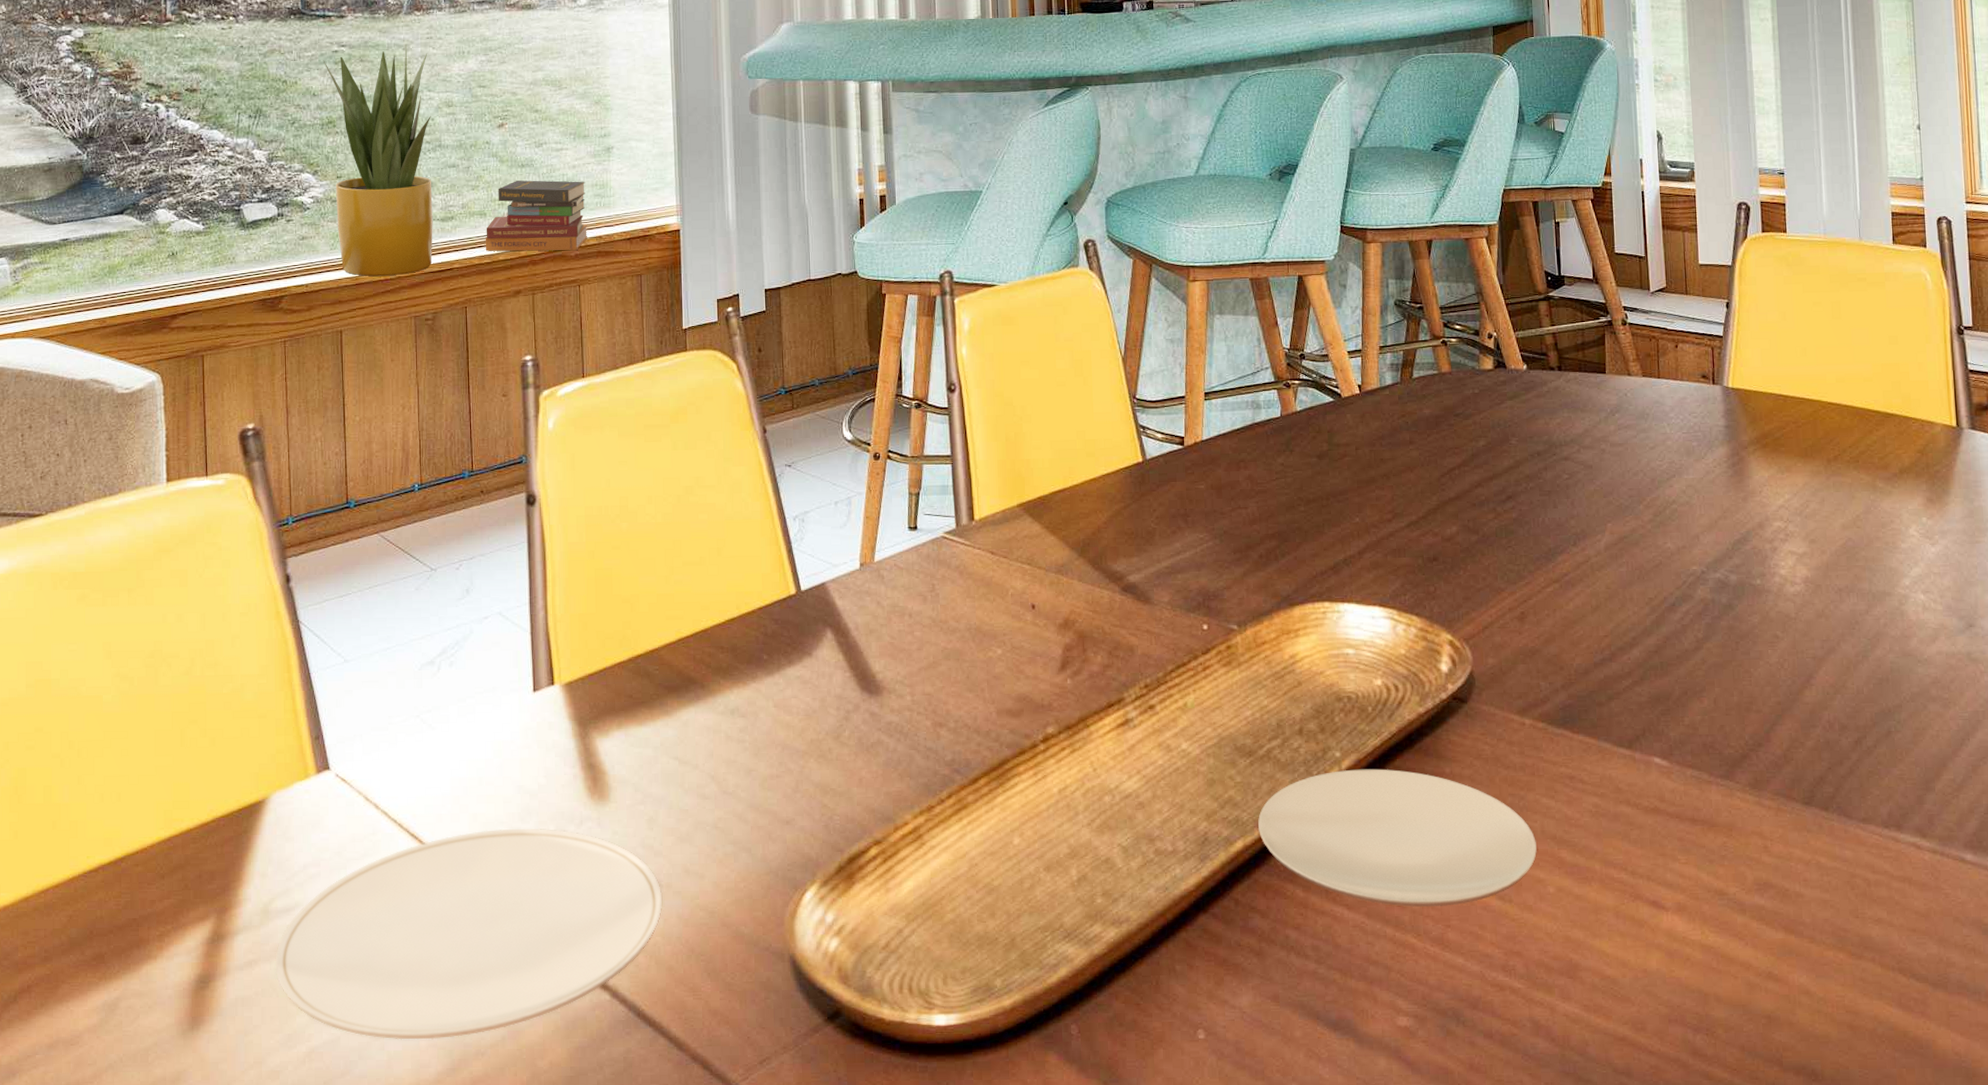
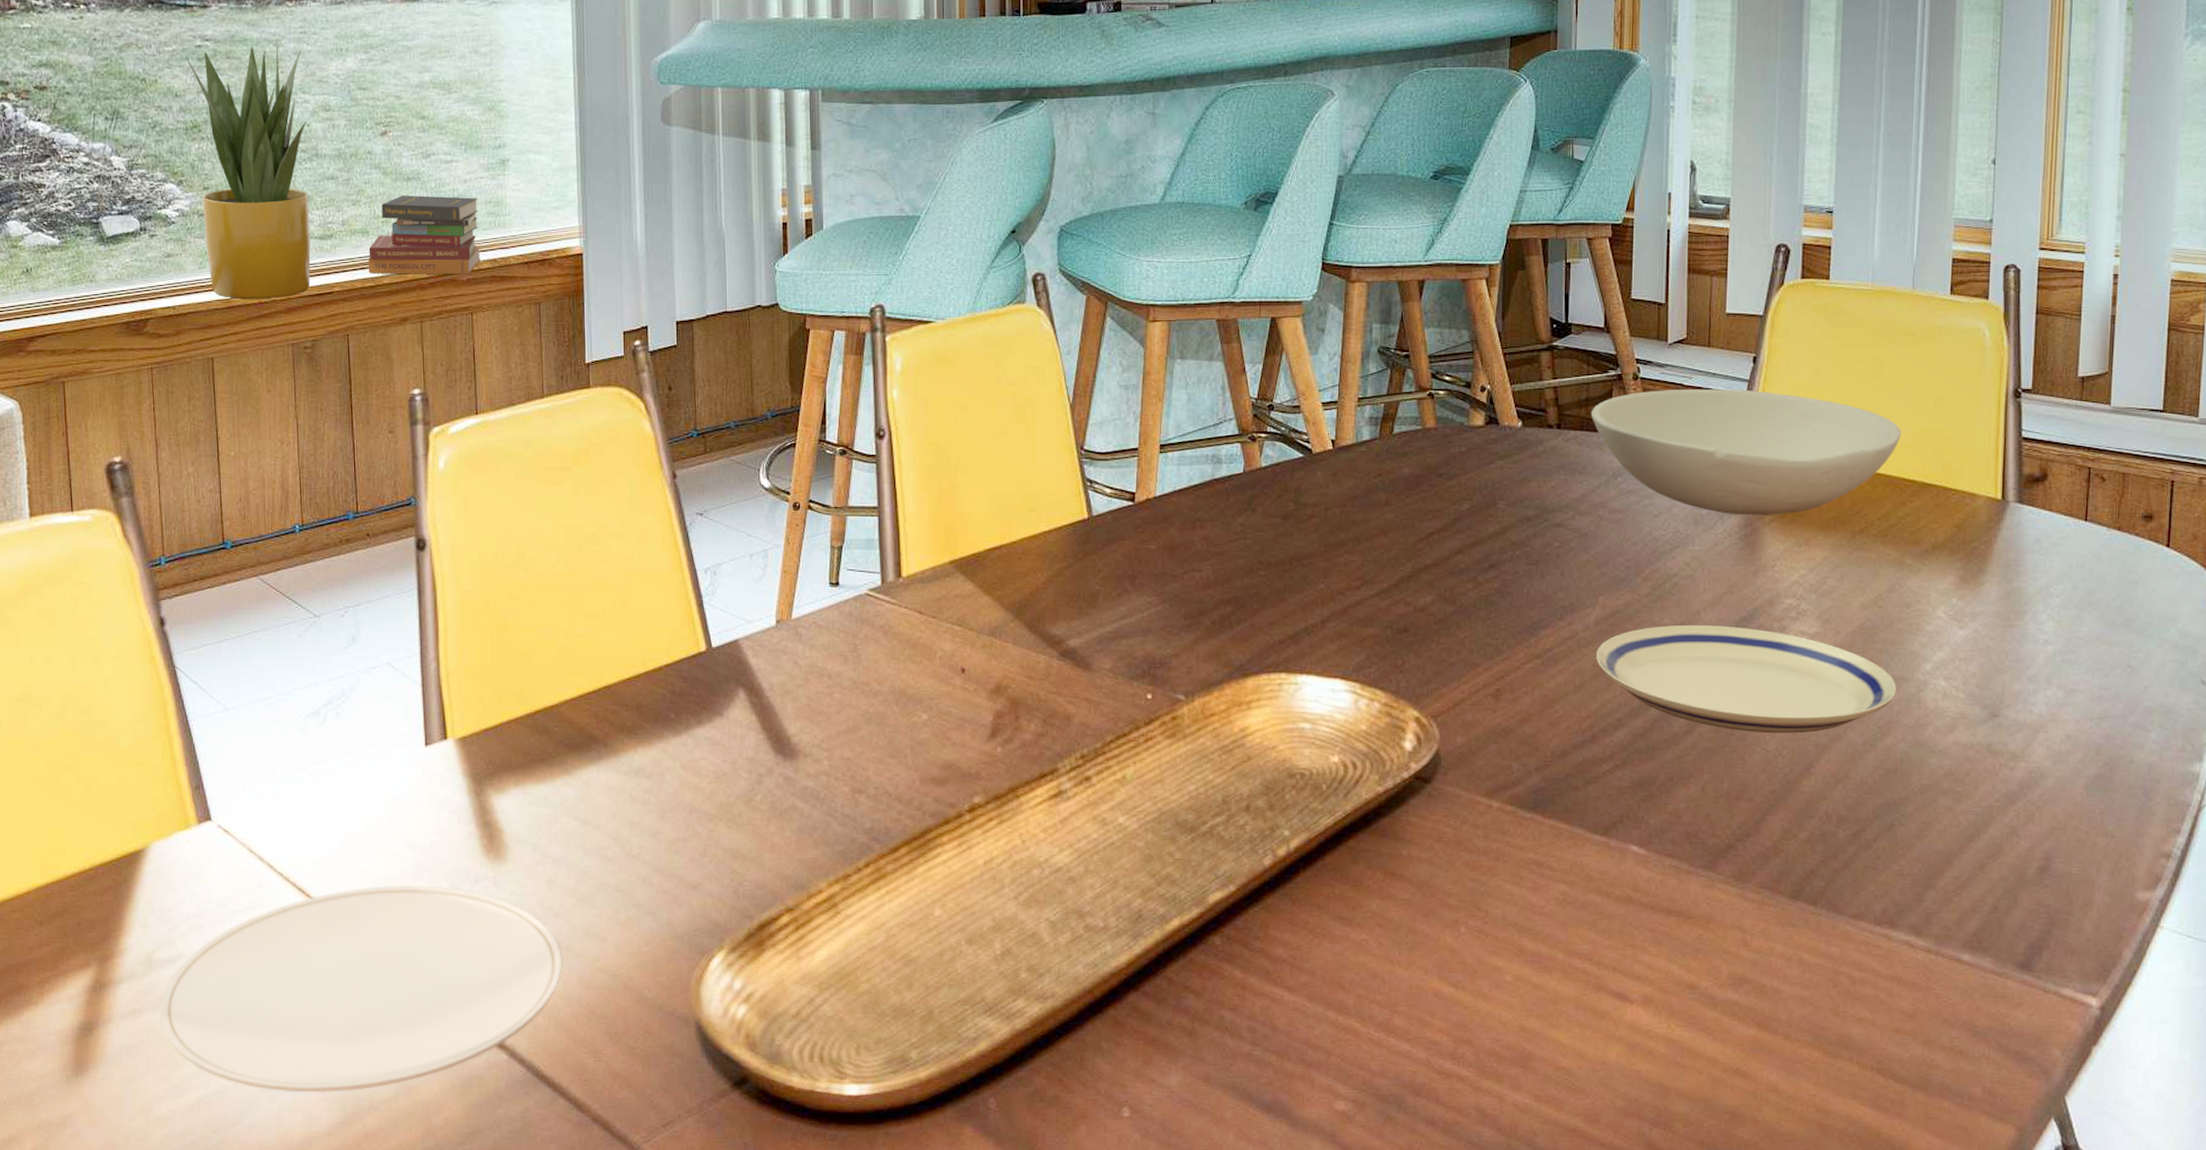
plate: present [1258,769,1537,907] -> none [1197,849,1496,992]
bowl: none [1587,332,1863,446] -> present [1590,389,1902,515]
plate: none [1609,548,1881,648] -> present [1596,625,1896,734]

